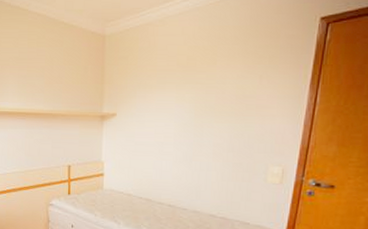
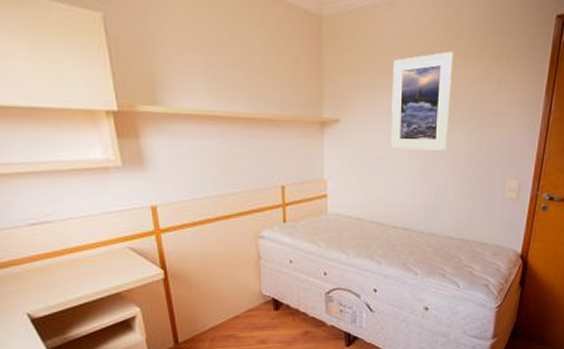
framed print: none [159,55,217,139] -> present [391,51,454,151]

